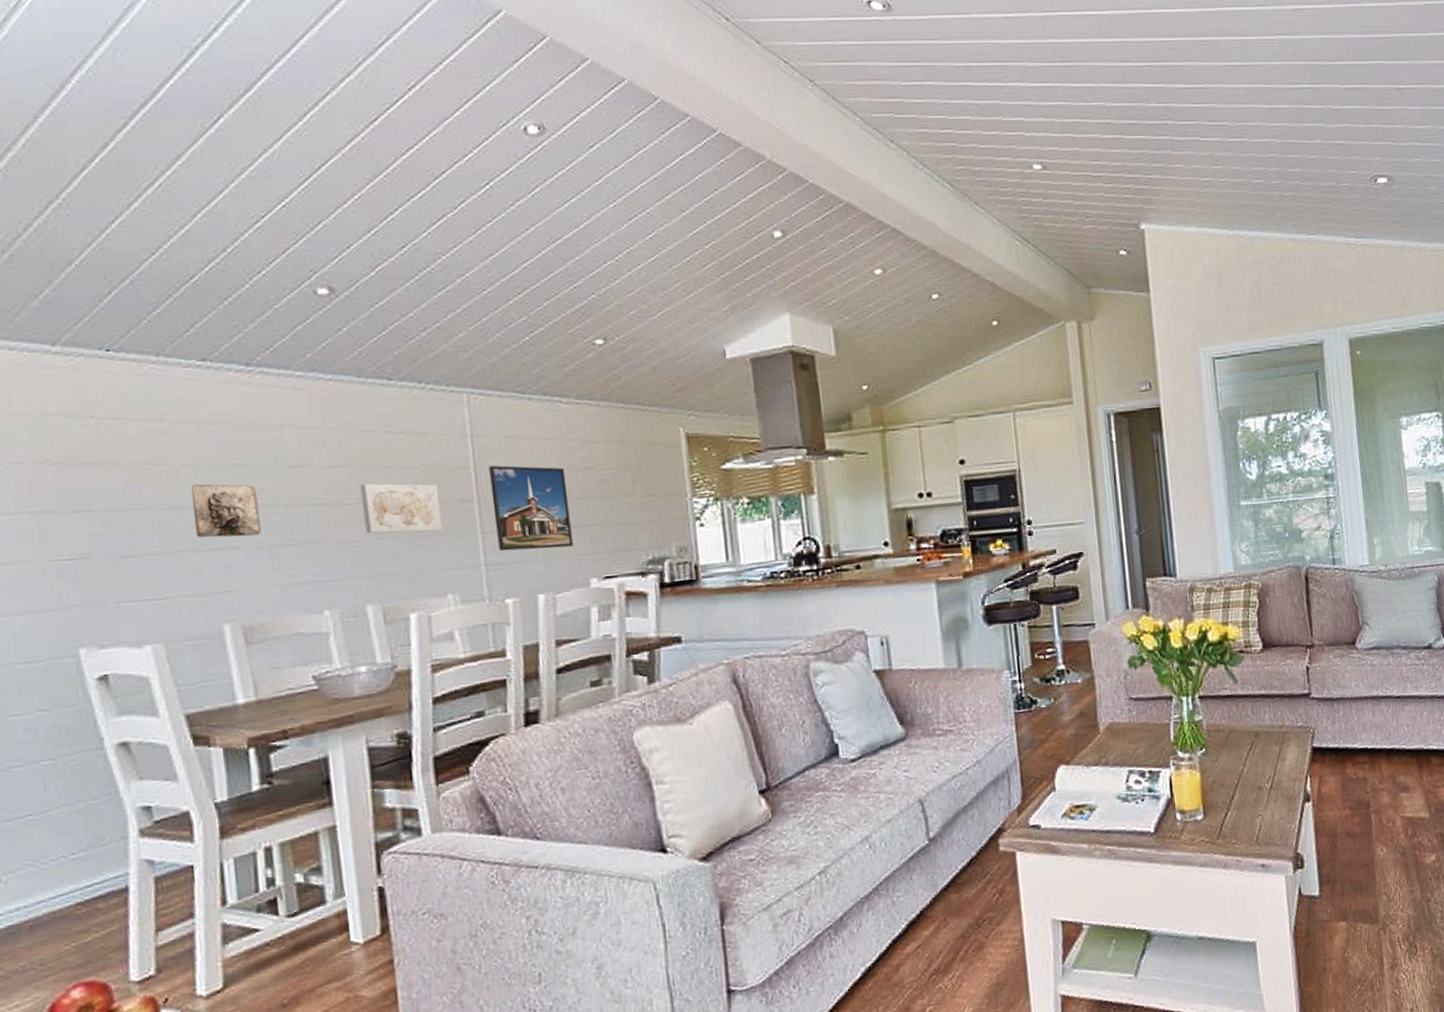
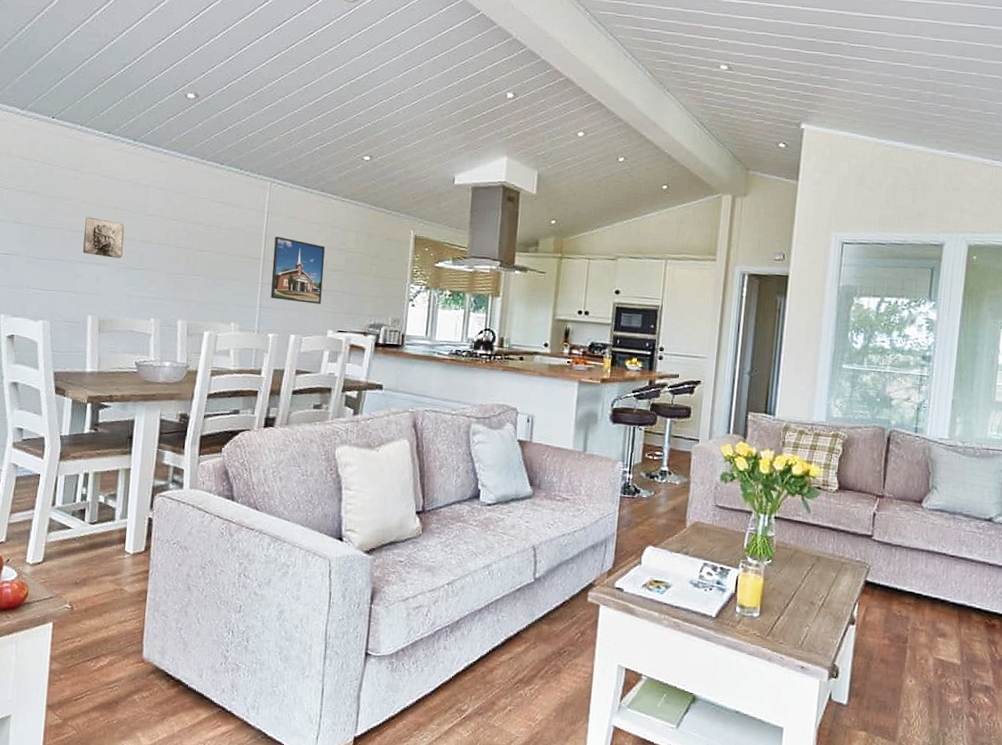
wall art: present [359,483,443,534] -> none [187,234,239,277]

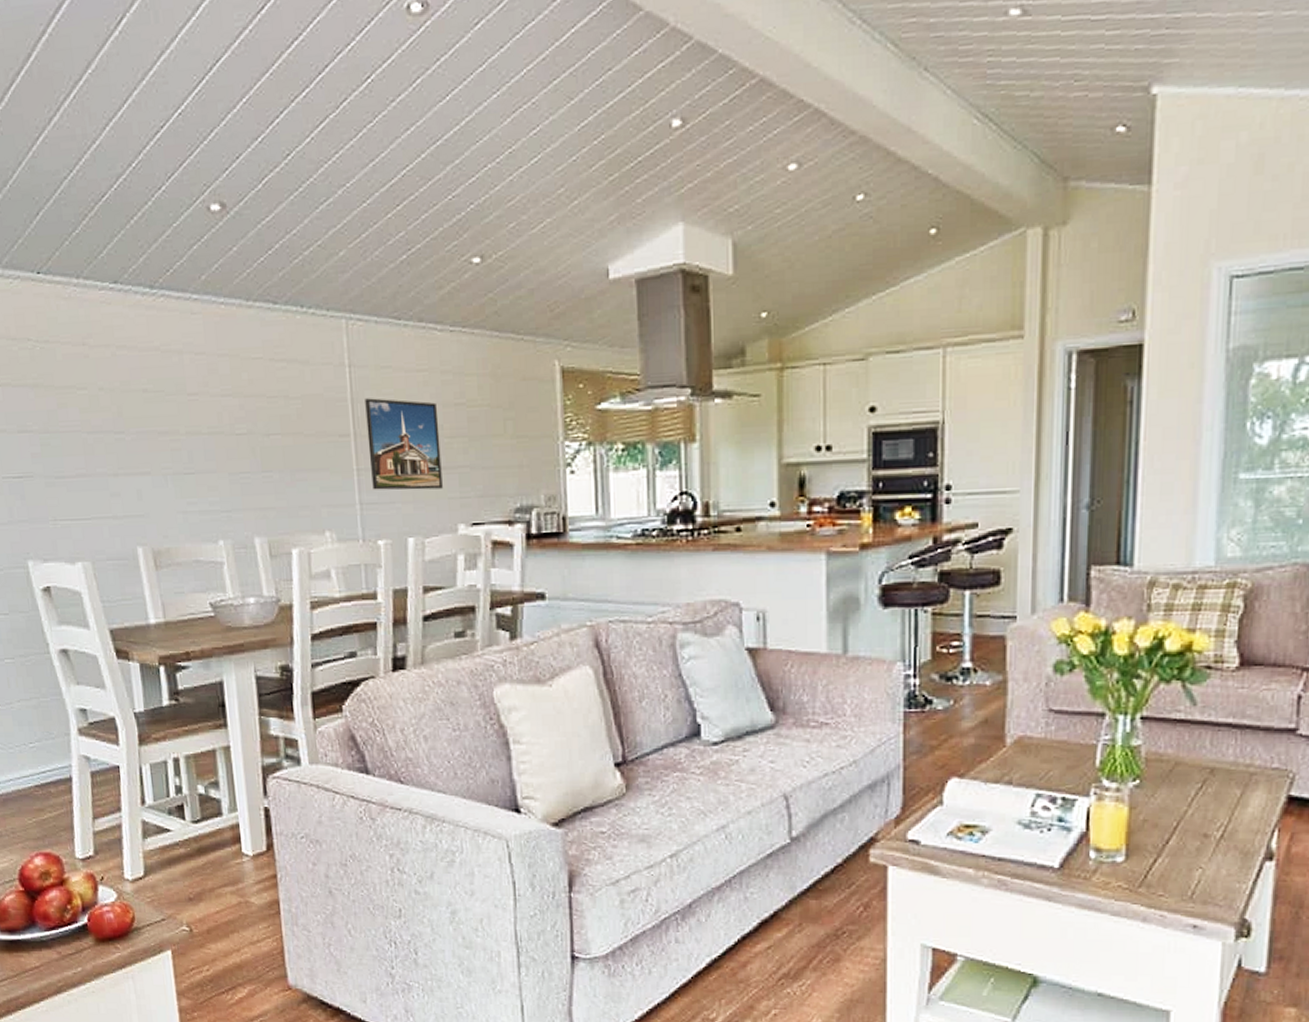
wall relief: present [83,217,125,259] -> none [109,409,166,463]

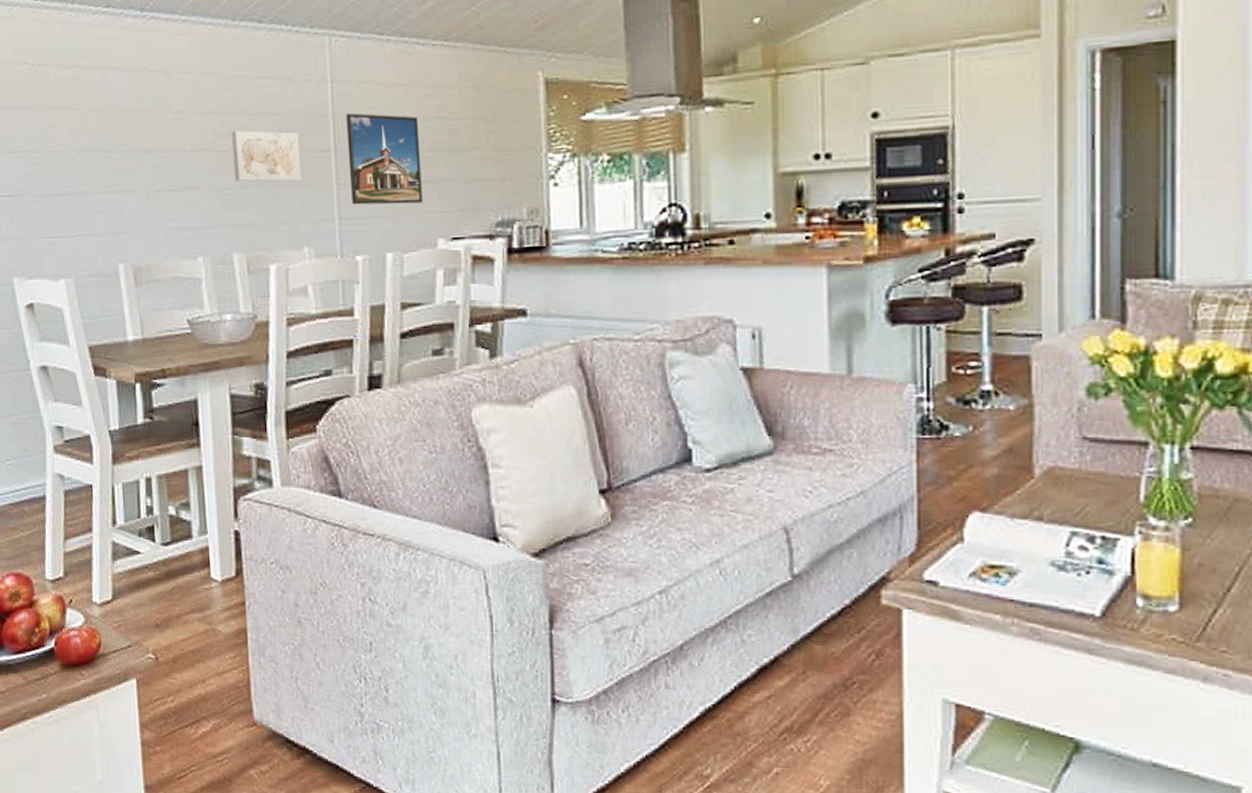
wall art: none [248,413,322,467] -> present [231,130,302,182]

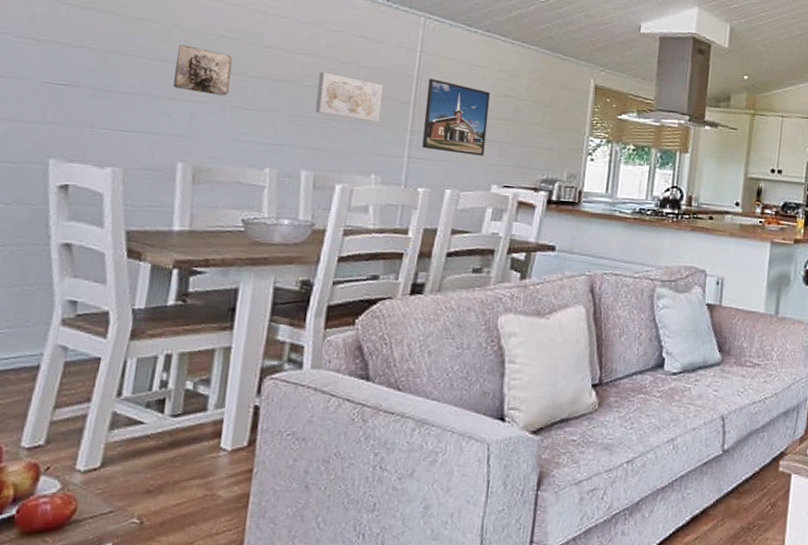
wall relief: none [97,128,150,181] -> present [173,44,233,96]

